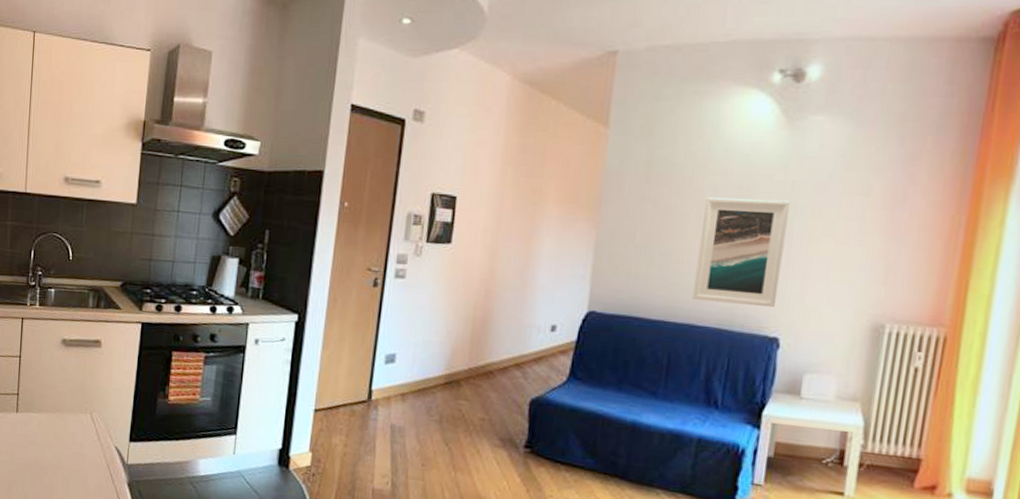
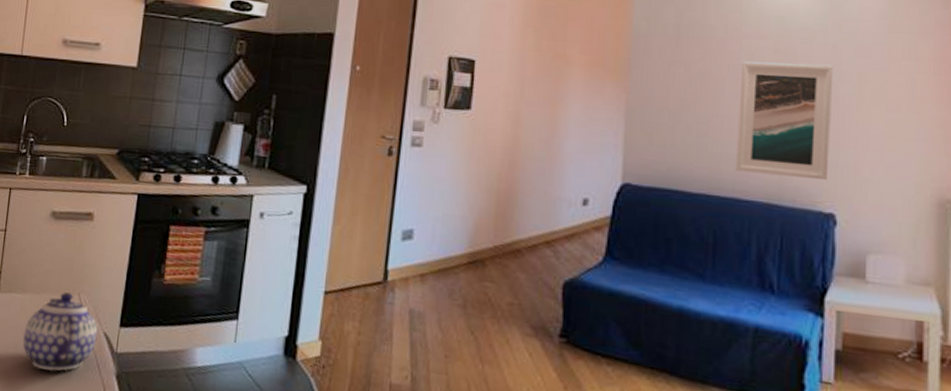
teapot: none [42,411,110,481] -> present [23,292,98,372]

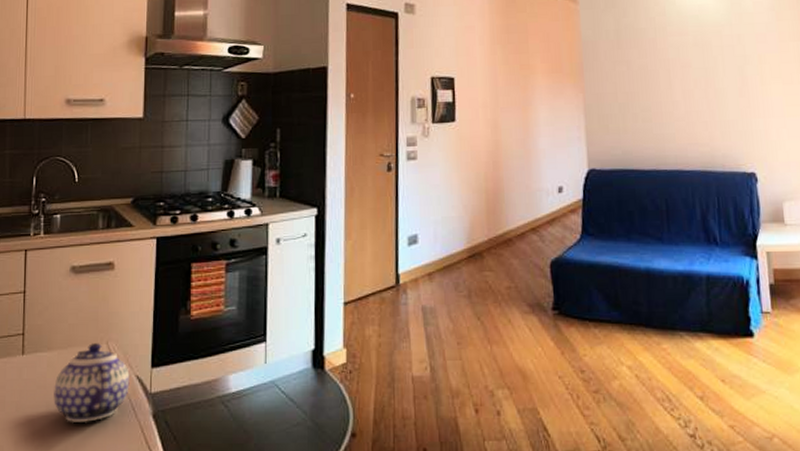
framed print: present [736,61,834,179] -> none [670,51,746,148]

